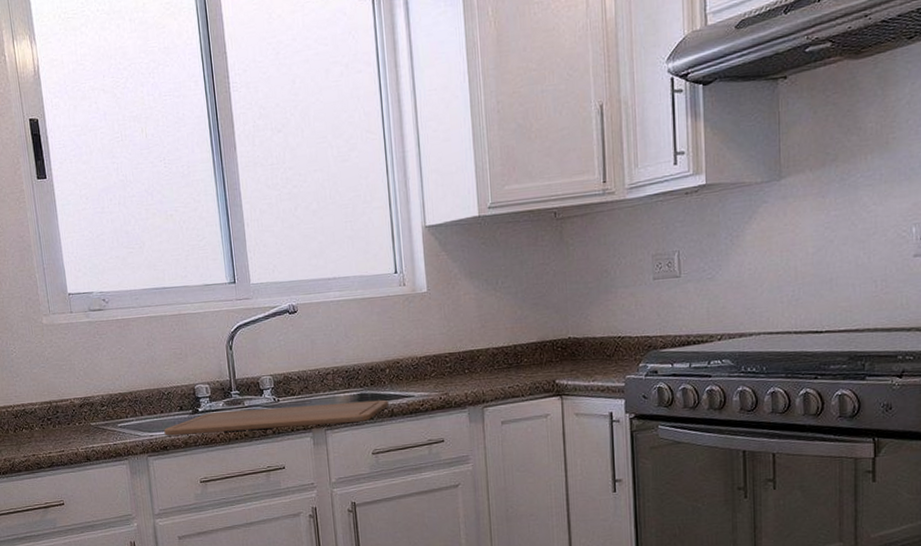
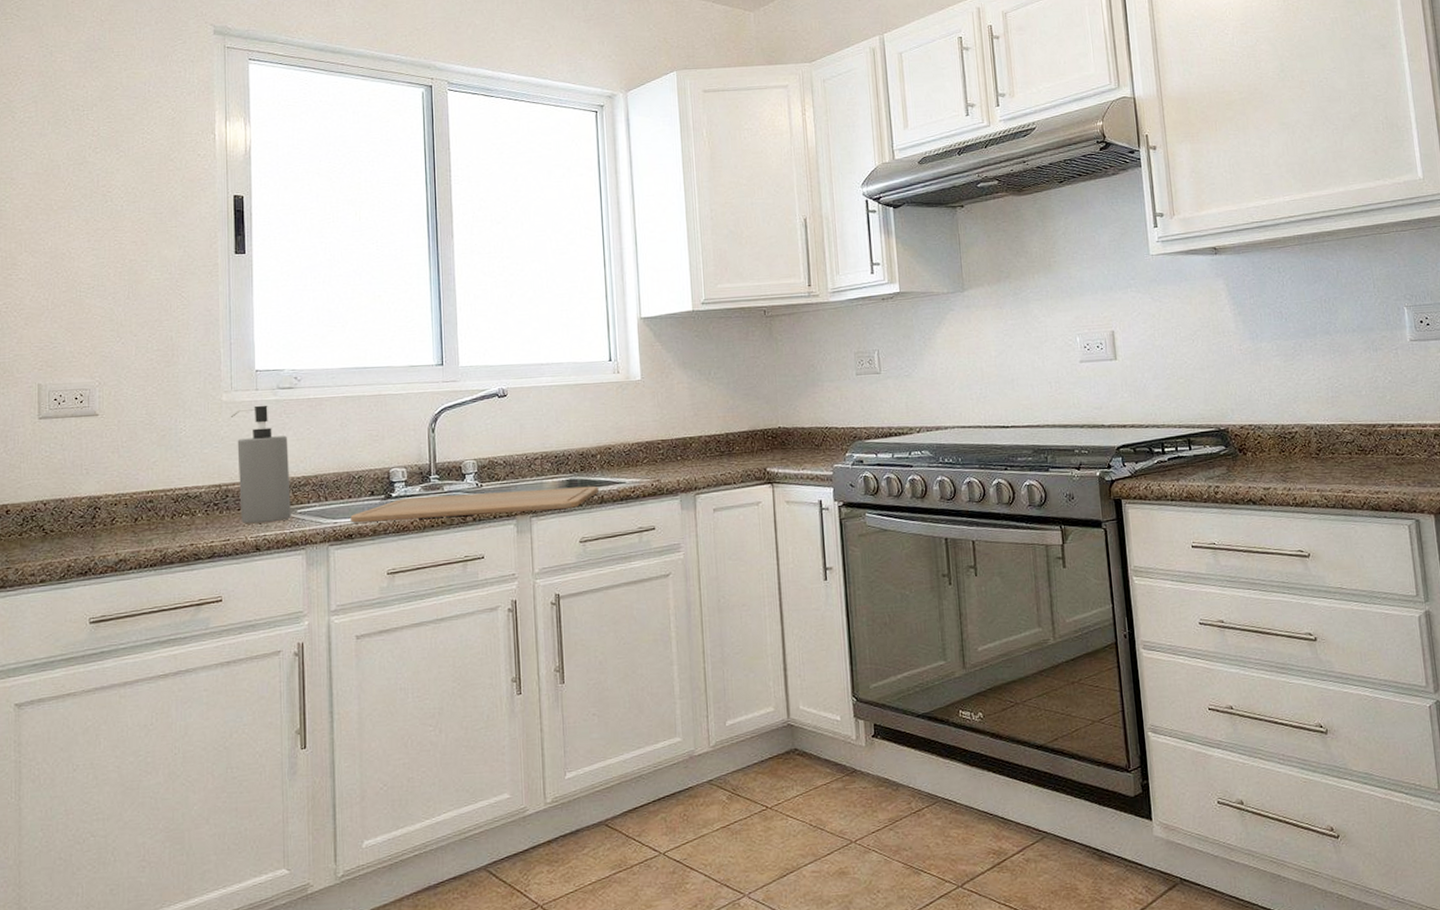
soap dispenser: none [51,326,113,437] -> present [230,405,291,524]

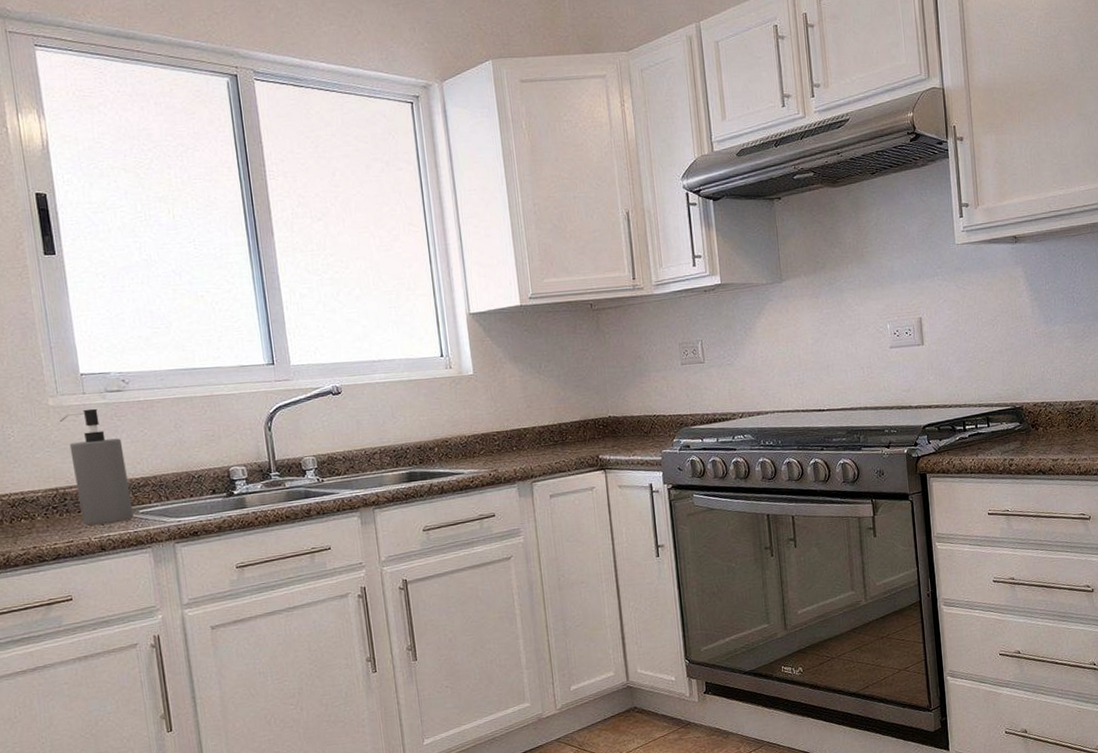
chopping board: present [350,486,599,523] -> none [194,477,438,521]

